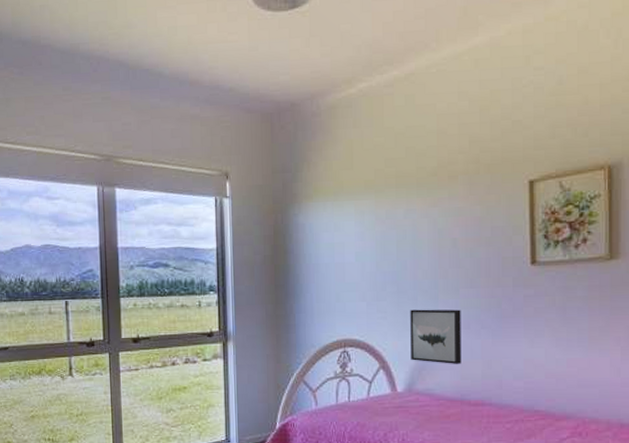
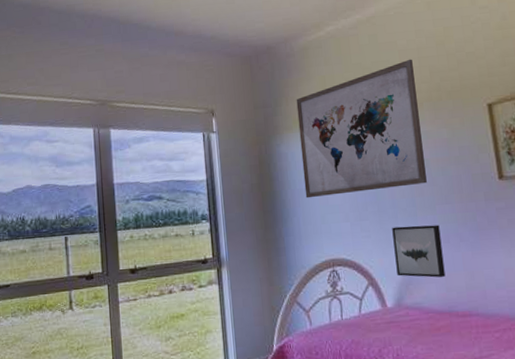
wall art: none [319,125,453,274] -> present [296,59,427,199]

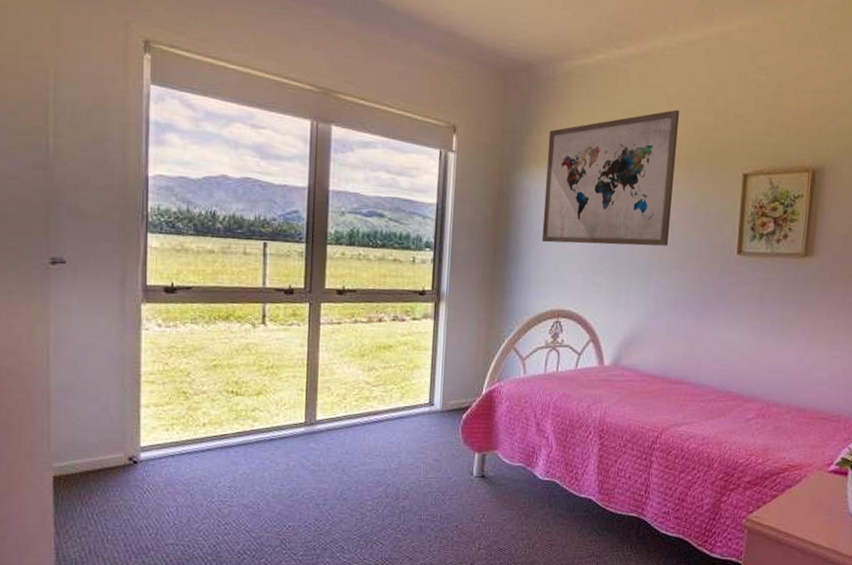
wall art: present [392,225,446,278] -> none [620,286,671,344]

